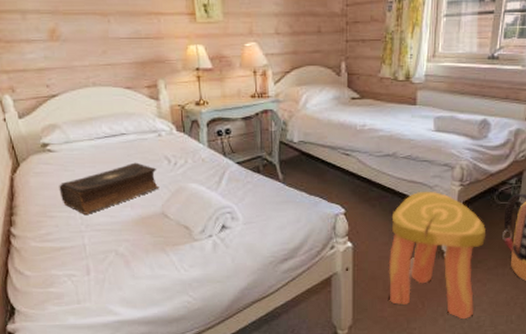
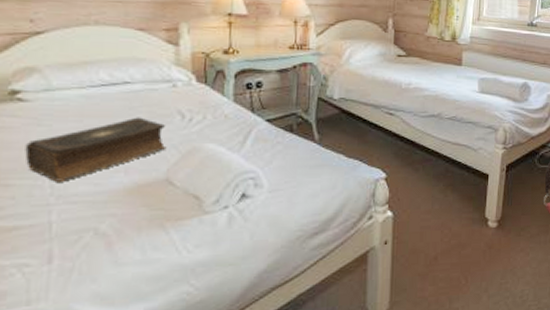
stool: present [388,191,486,320] -> none [430,154,529,295]

